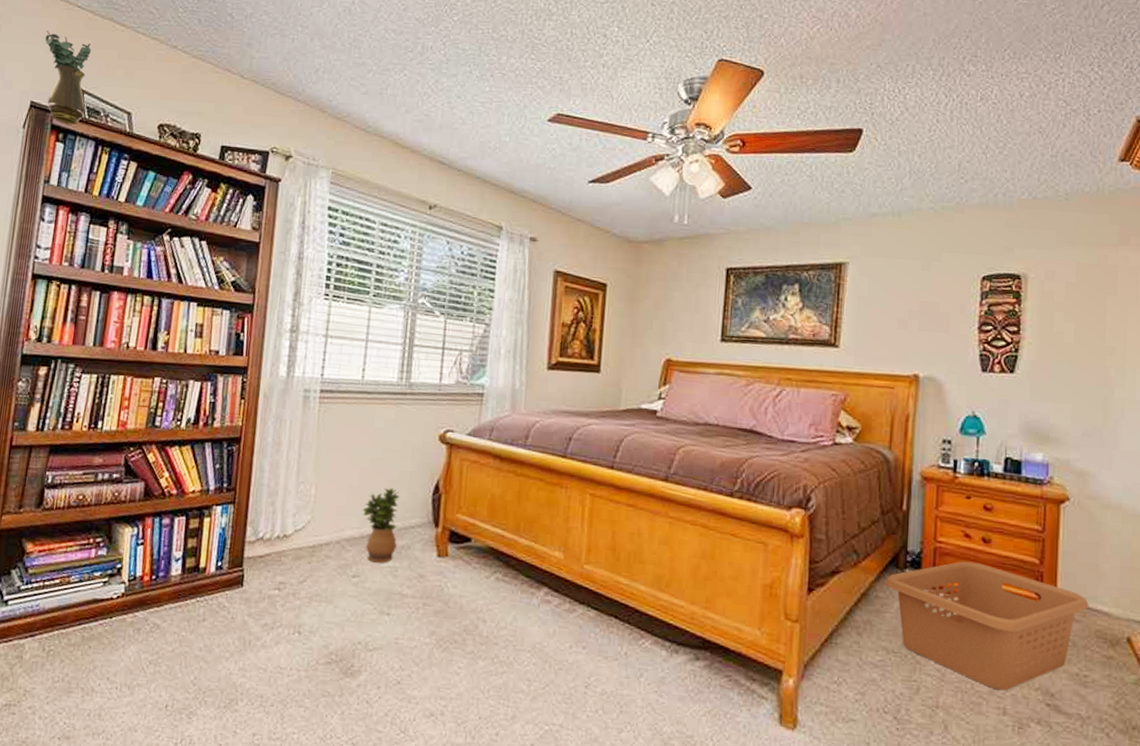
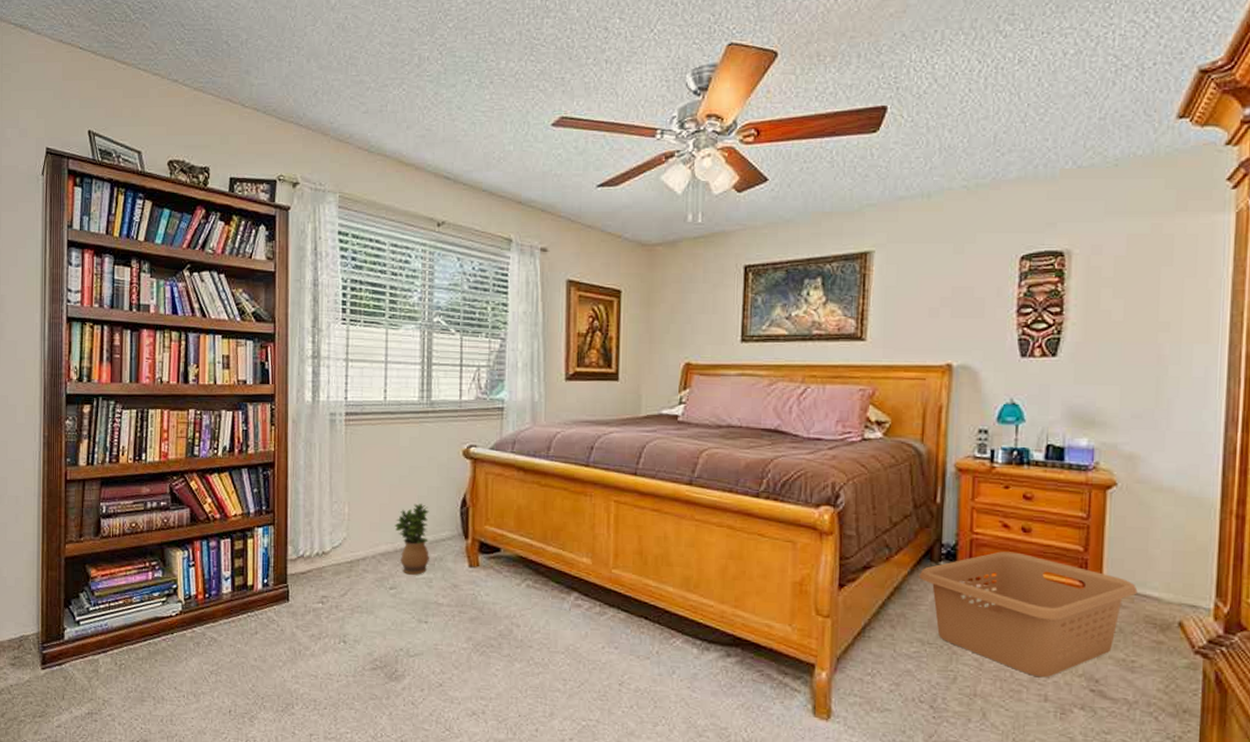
vase: present [45,30,91,125] -> none [52,75,98,168]

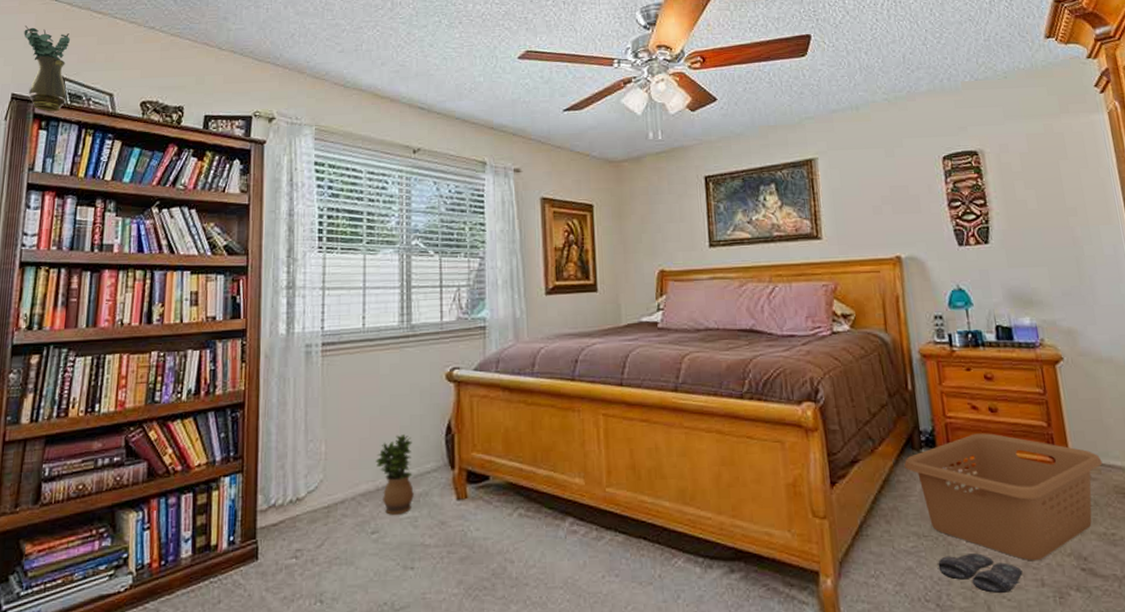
vase: none [52,75,98,168] -> present [24,25,70,112]
slippers: none [938,664,1026,703] -> present [938,553,1023,593]

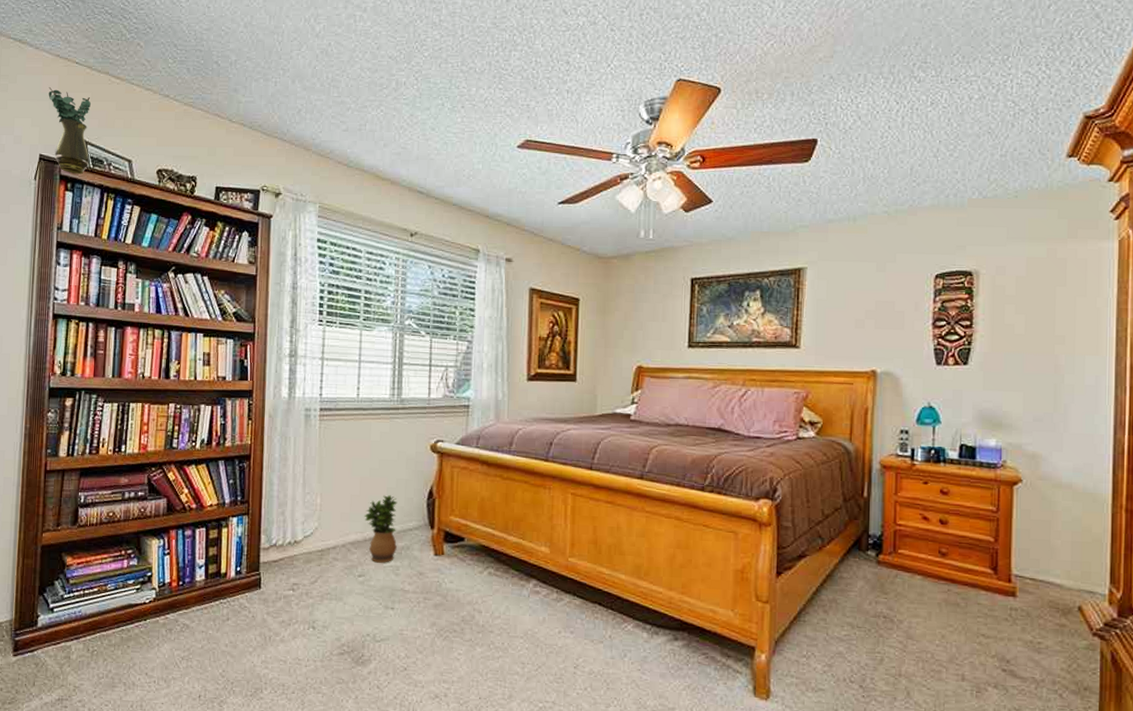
laundry basket: present [903,433,1103,561] -> none [848,542,1042,659]
slippers: present [938,553,1023,593] -> none [867,646,946,682]

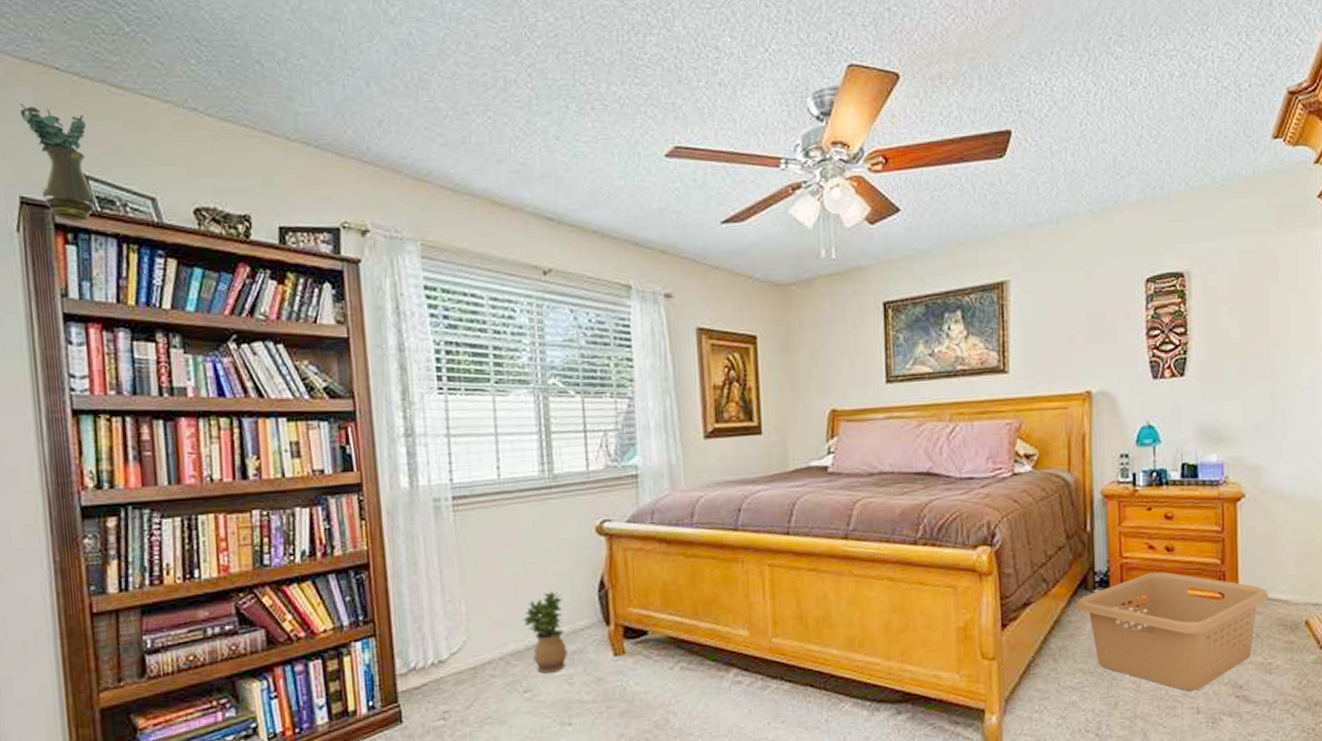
laundry basket: none [848,542,1042,659] -> present [1076,572,1269,691]

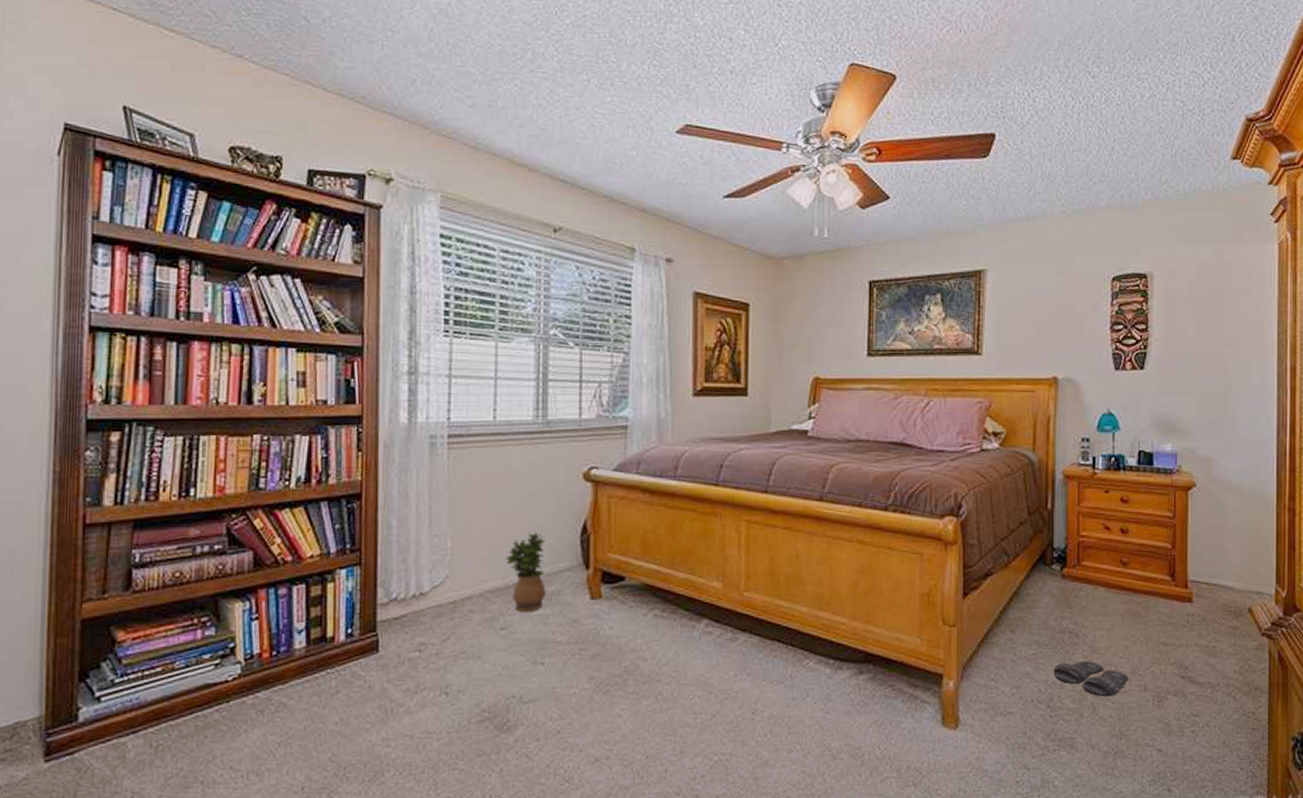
vase: present [19,103,96,222] -> none [75,38,136,151]
laundry basket: present [1076,572,1269,691] -> none [1034,552,1216,669]
slippers: none [1101,686,1180,722] -> present [1054,661,1129,696]

